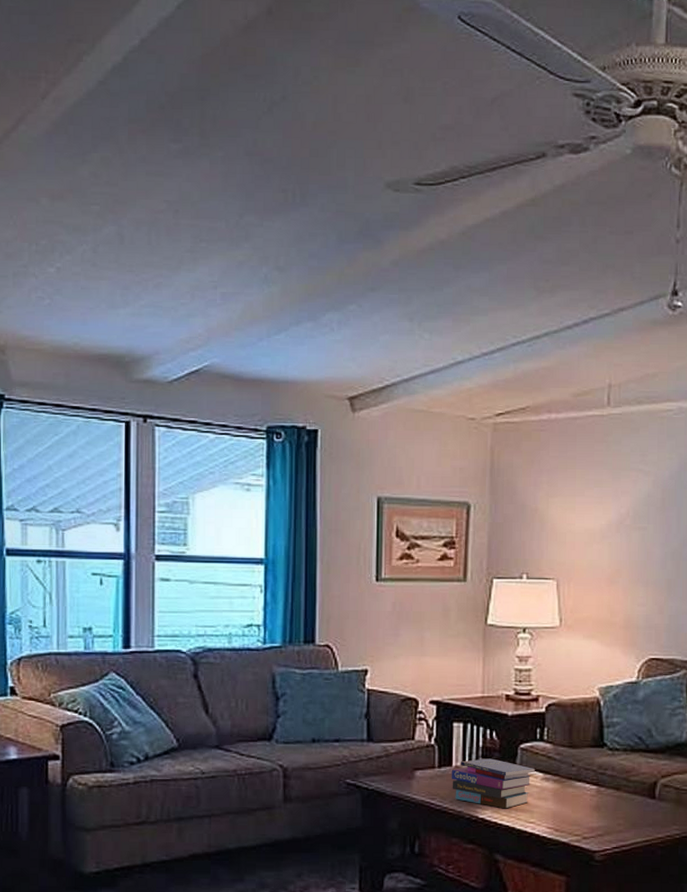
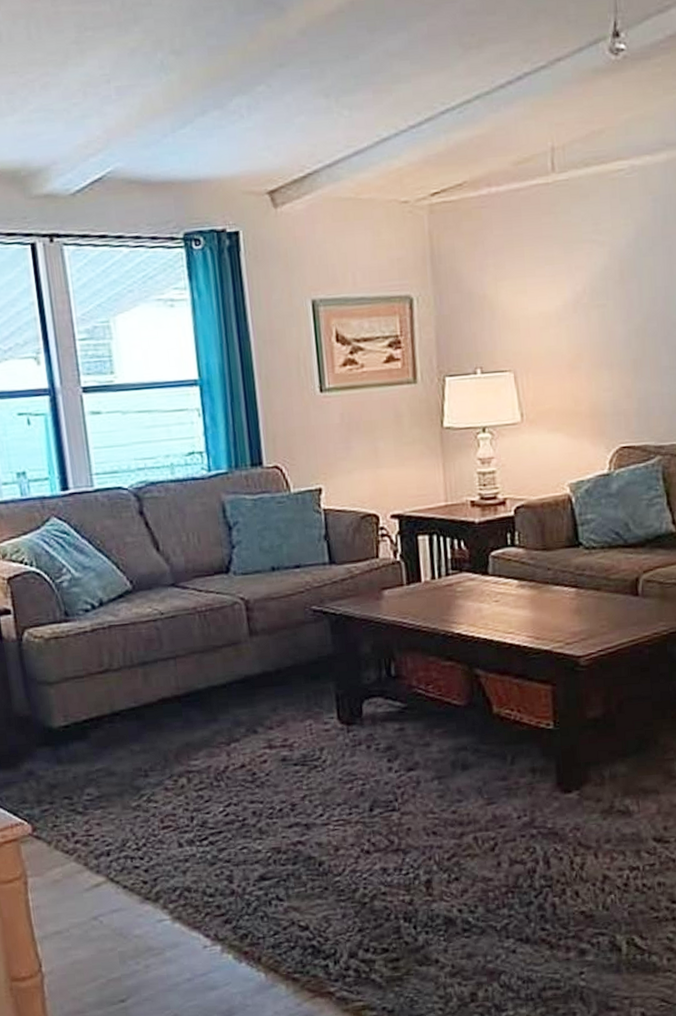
books: present [451,758,535,809] -> none [421,569,509,622]

